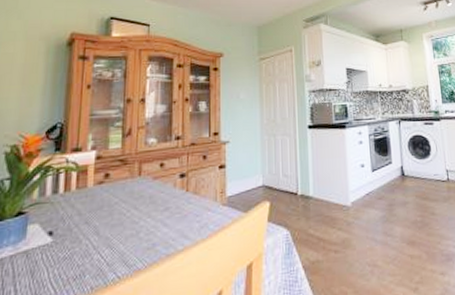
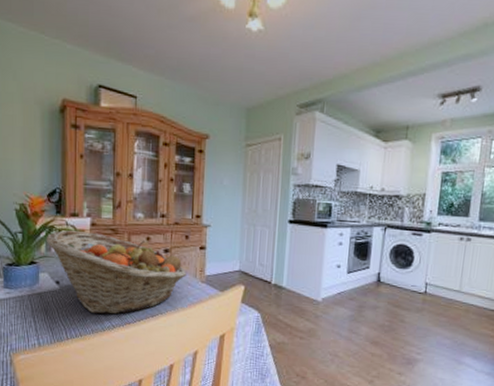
fruit basket: none [39,167,205,265] -> present [46,229,186,315]

